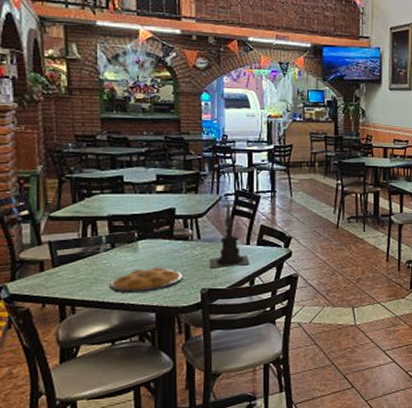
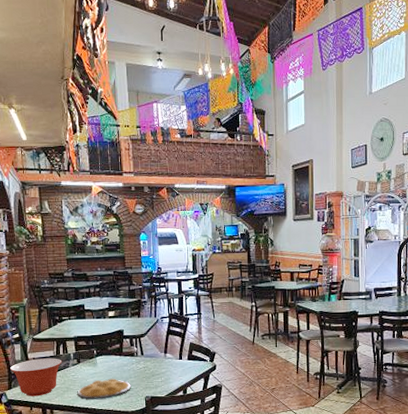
mixing bowl: none [15,241,90,290] -> present [10,358,62,397]
candle holder: present [210,196,250,268] -> none [151,319,183,379]

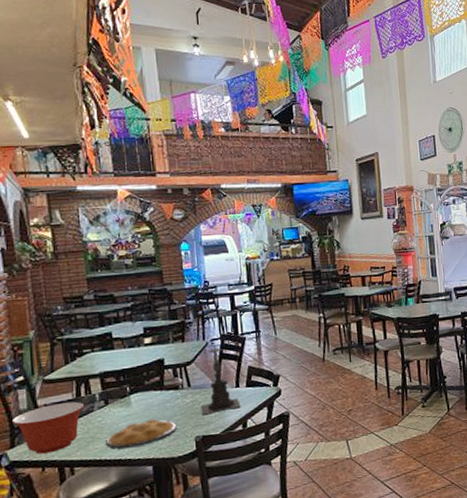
candle holder: none [151,319,183,379] -> present [202,341,241,415]

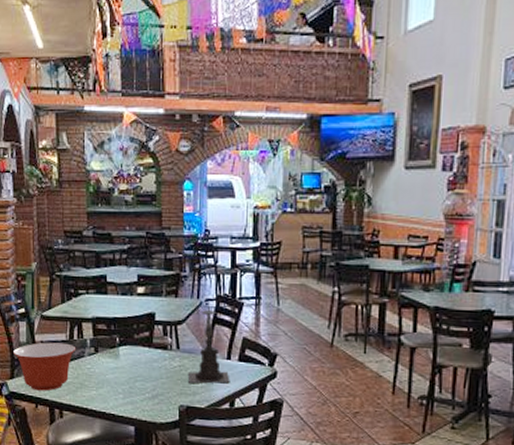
plate: present [106,418,177,448] -> none [93,376,161,403]

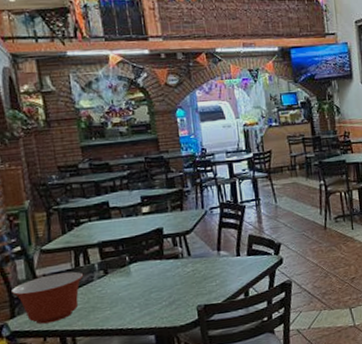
candle holder: present [189,302,230,384] -> none [202,210,242,284]

